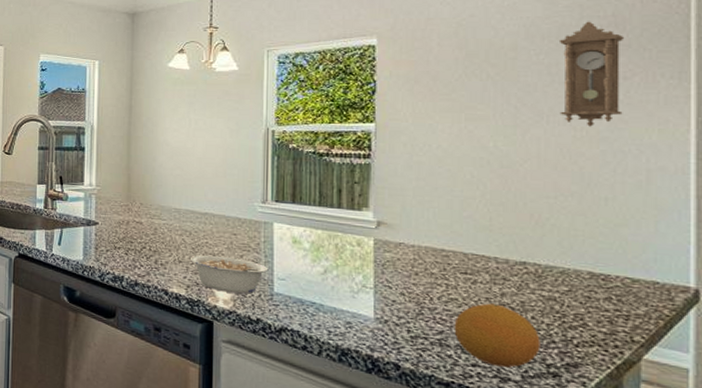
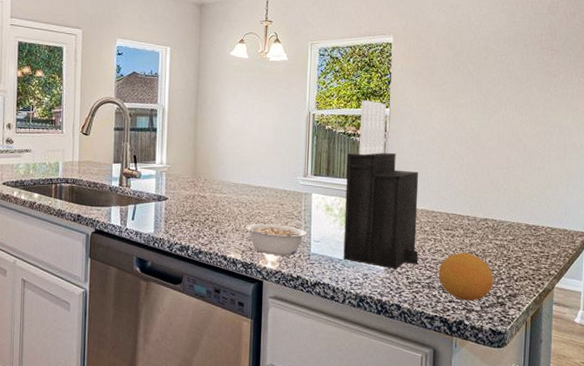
knife block: none [317,114,422,319] -> present [343,100,419,269]
pendulum clock: present [558,21,625,127] -> none [513,30,556,113]

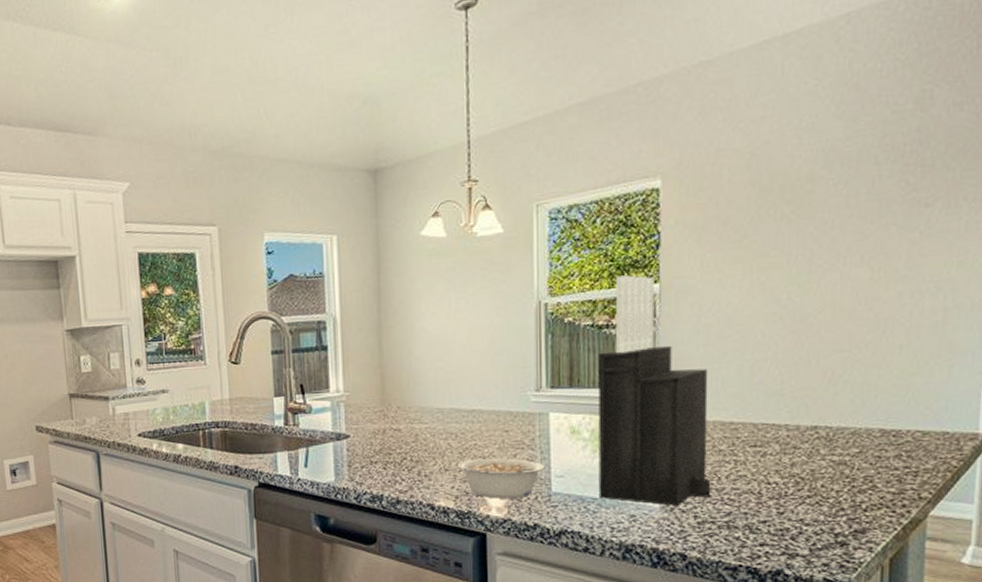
fruit: present [438,252,494,301] -> none [742,475,830,542]

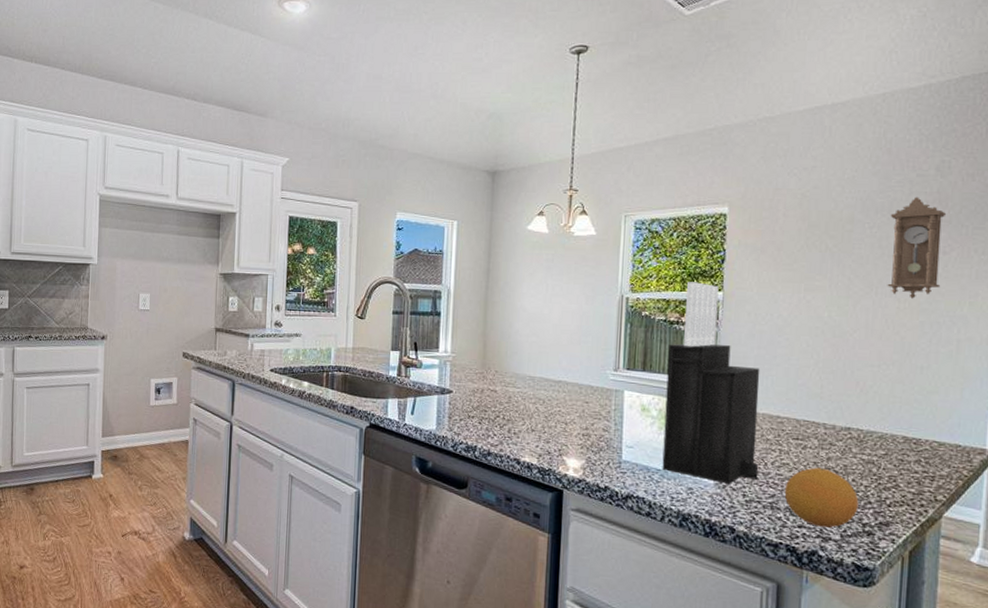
legume: present [457,458,545,499] -> none [542,423,618,462]
fruit: none [742,475,830,542] -> present [784,467,859,528]
pendulum clock: none [857,139,929,266] -> present [887,197,947,299]

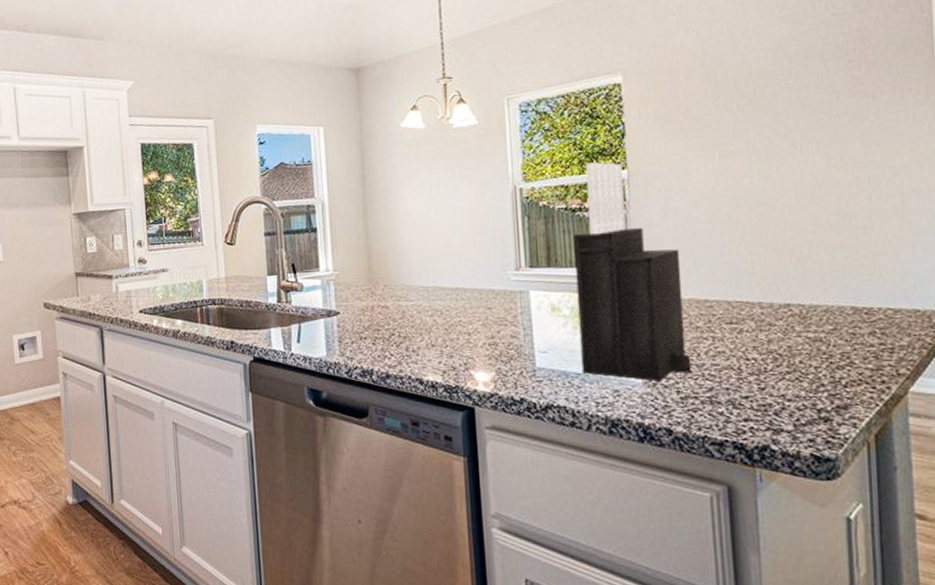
fruit: present [784,467,859,528] -> none [723,352,810,418]
pendulum clock: present [887,197,947,299] -> none [806,38,874,153]

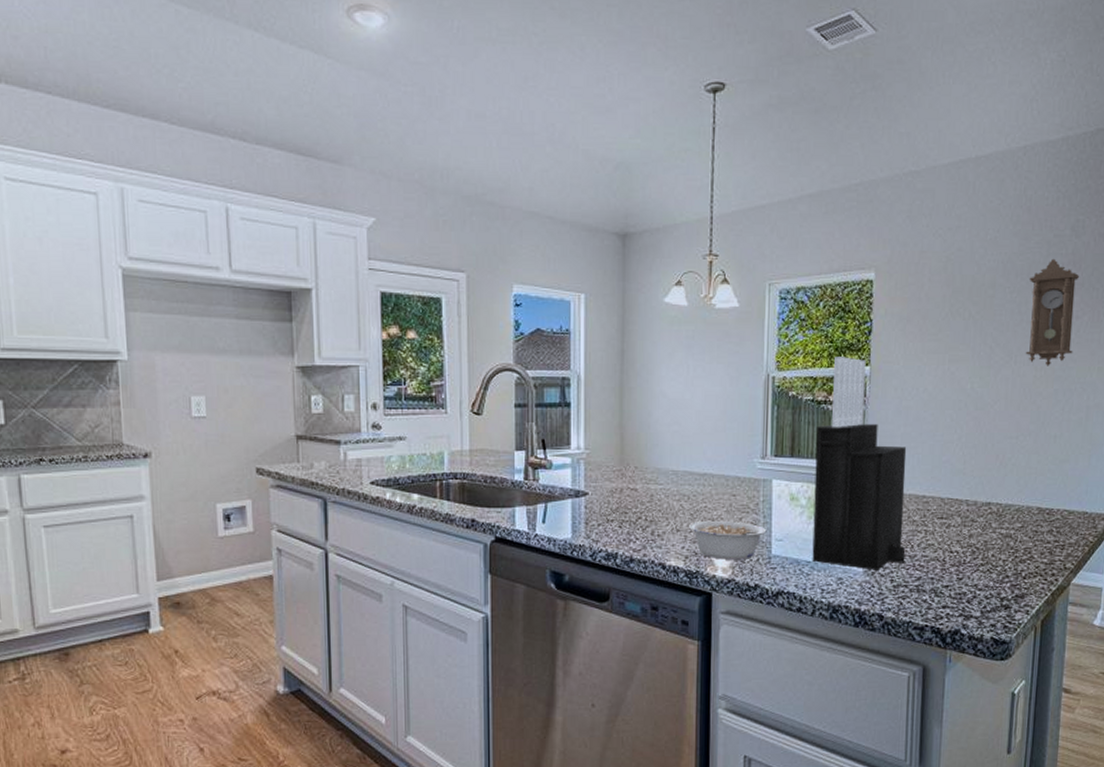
legume: none [443,334,529,374] -> present [688,520,767,560]
pendulum clock: none [806,38,874,153] -> present [1025,258,1080,366]

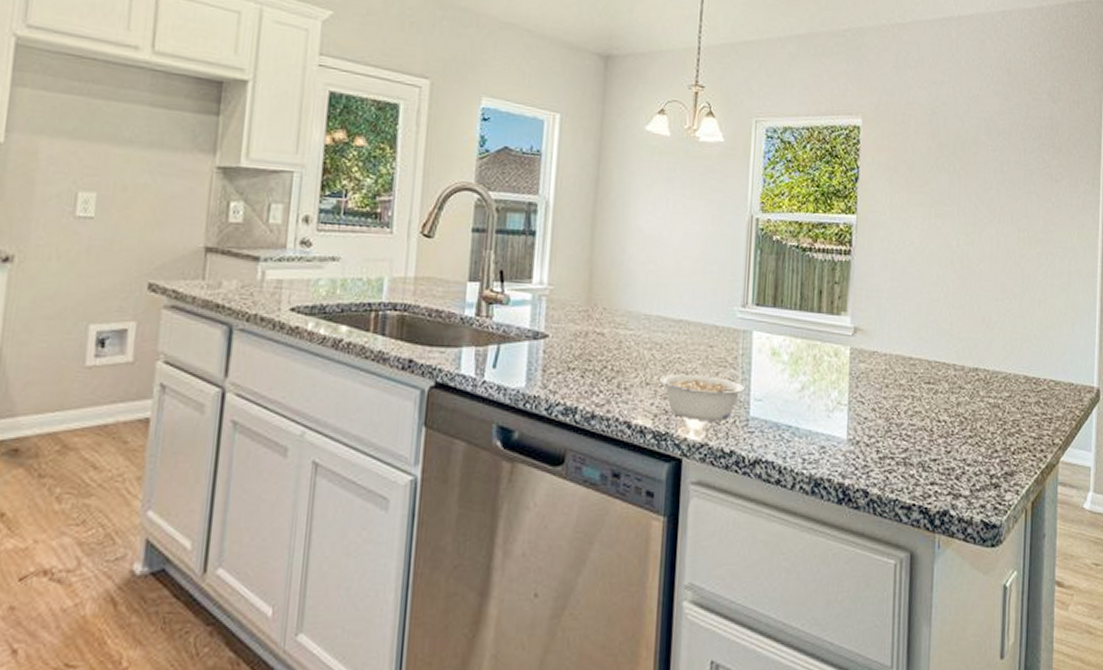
knife block: present [812,356,907,570] -> none [793,202,893,439]
pendulum clock: present [1025,258,1080,366] -> none [1008,121,1058,228]

